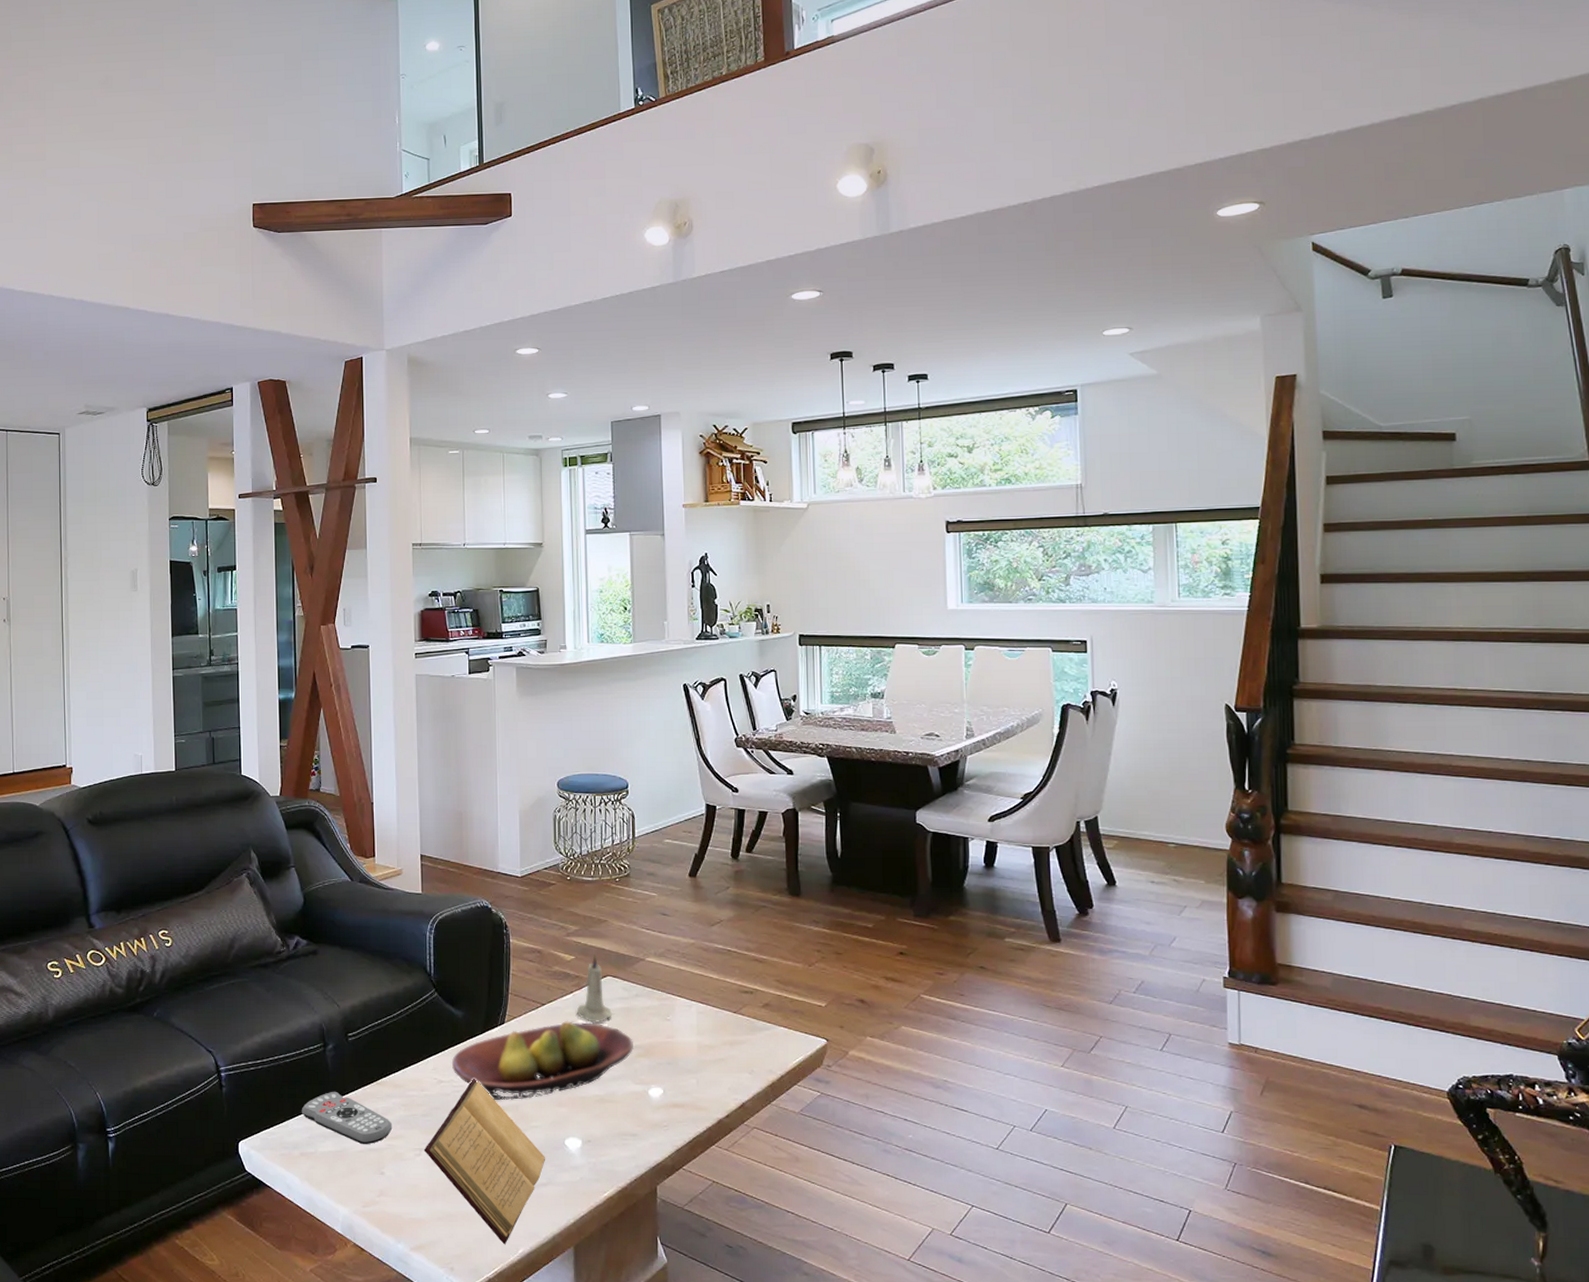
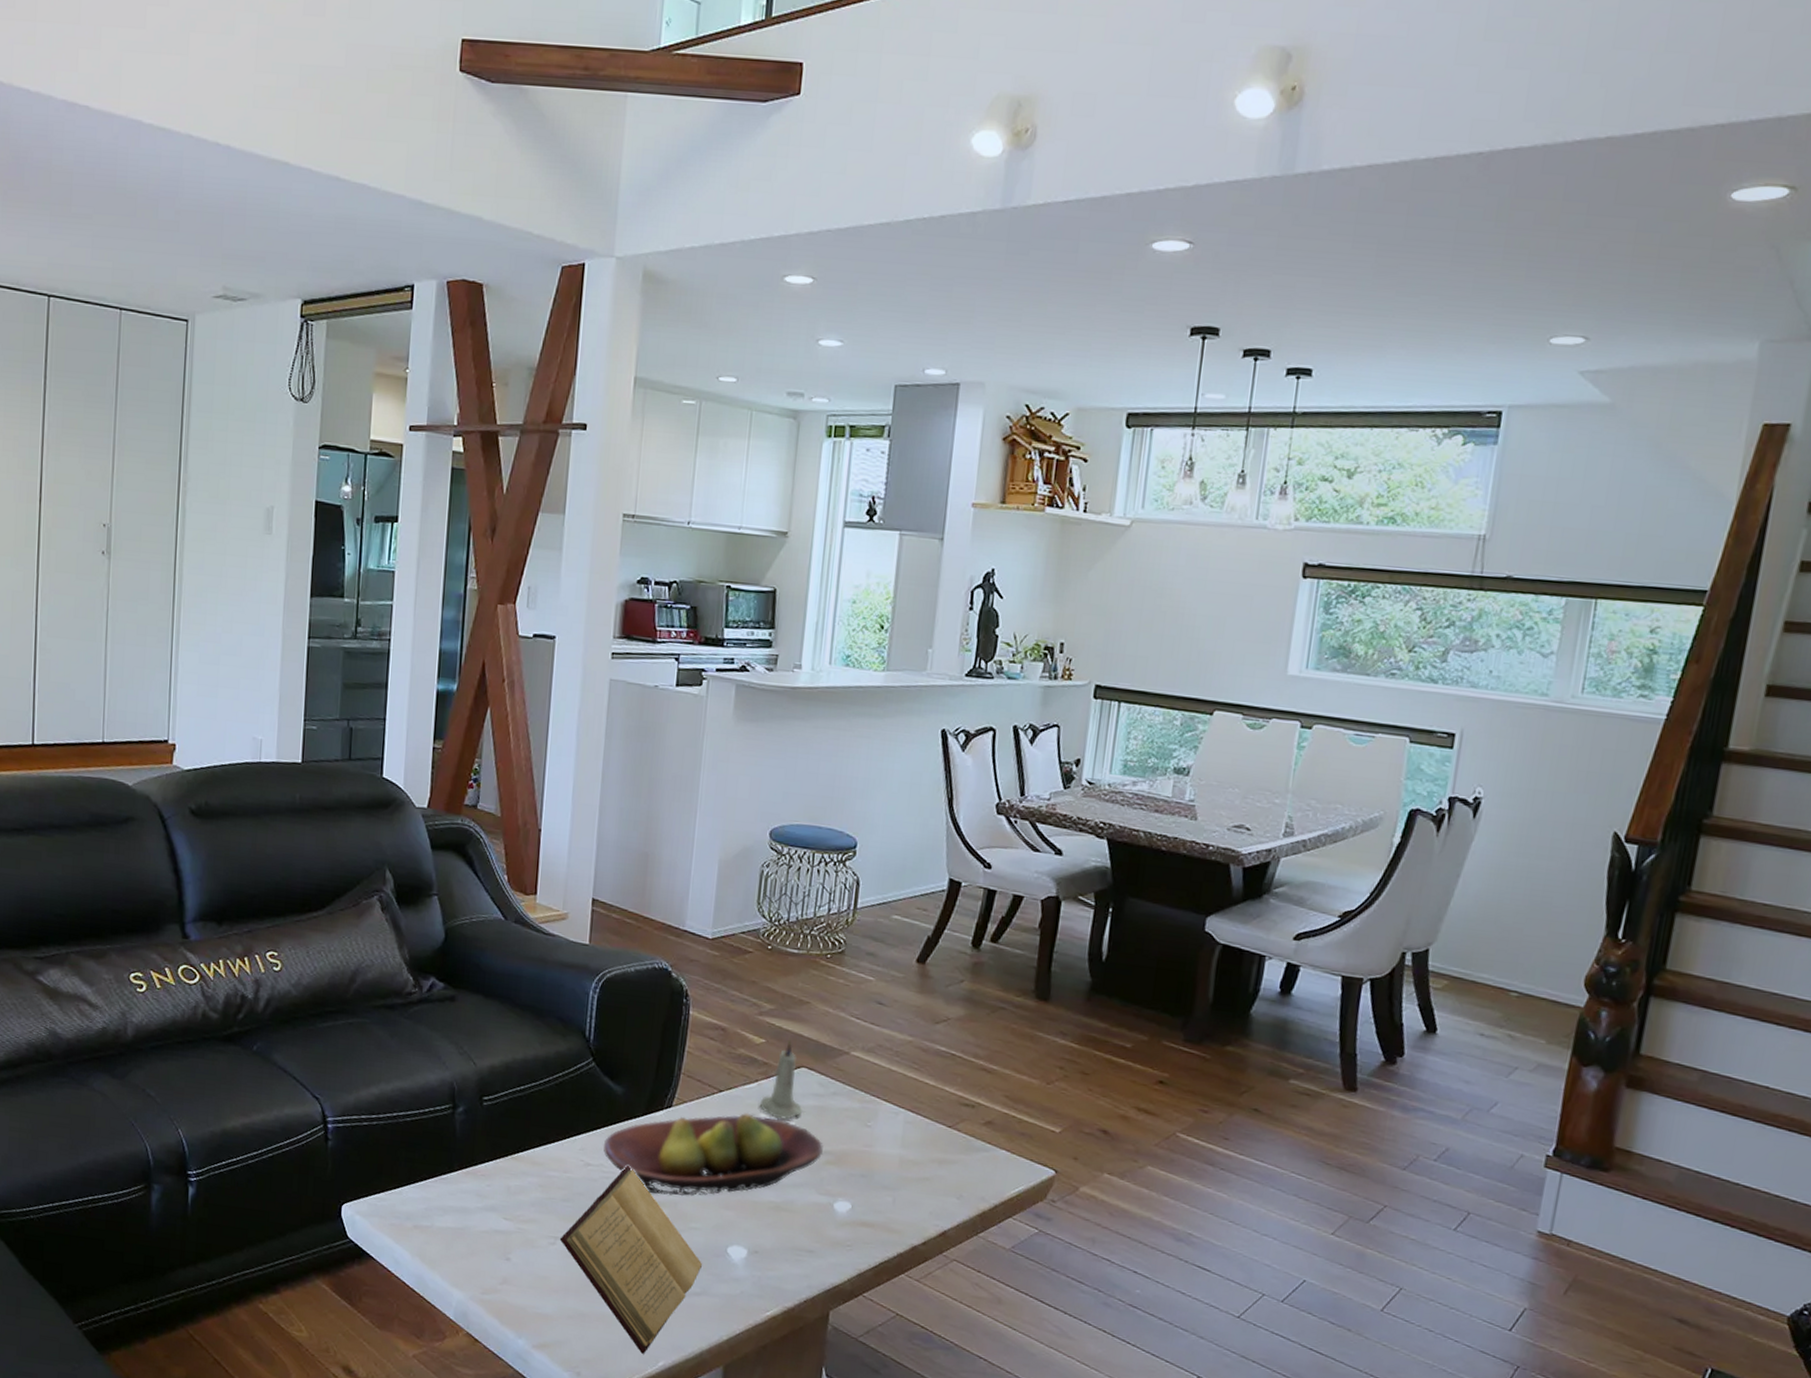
remote control: present [301,1091,392,1145] -> none [419,1160,525,1225]

